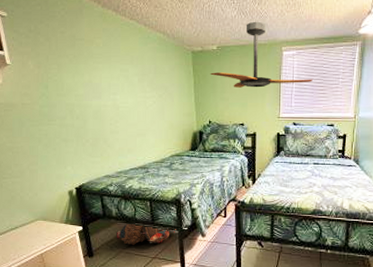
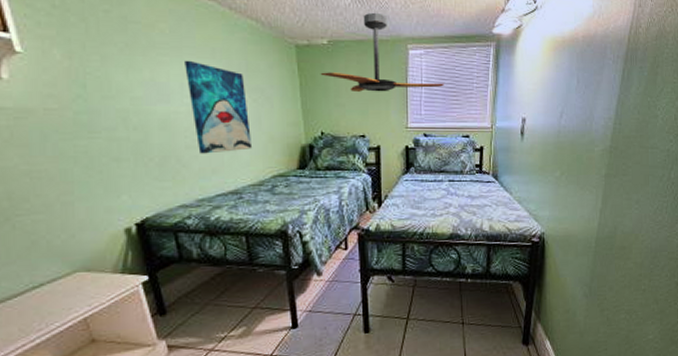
wall art: none [112,66,157,137] -> present [185,60,253,154]
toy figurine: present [116,223,176,245] -> none [199,266,283,294]

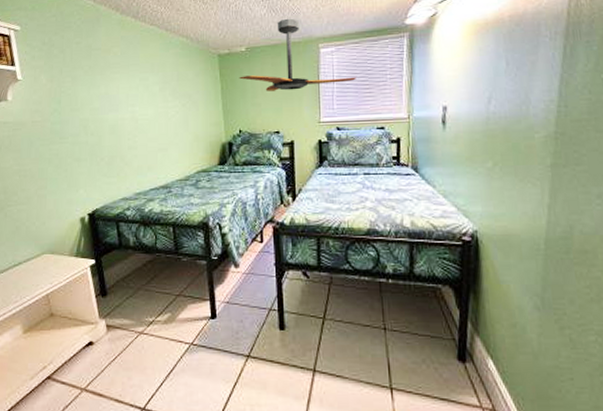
wall art: present [185,60,253,154] -> none [130,75,181,153]

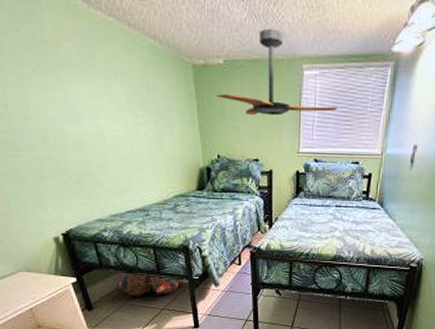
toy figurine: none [134,254,204,280] -> present [117,273,186,296]

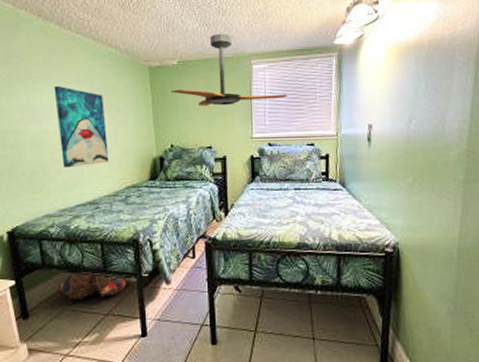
wall art: none [91,80,156,173] -> present [54,85,109,168]

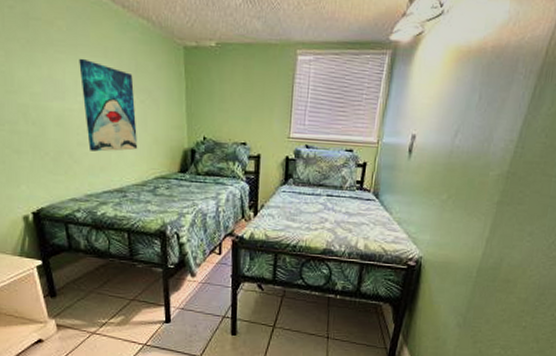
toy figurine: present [58,273,134,300] -> none [85,258,160,284]
ceiling fan: present [170,33,287,106] -> none [206,13,331,100]

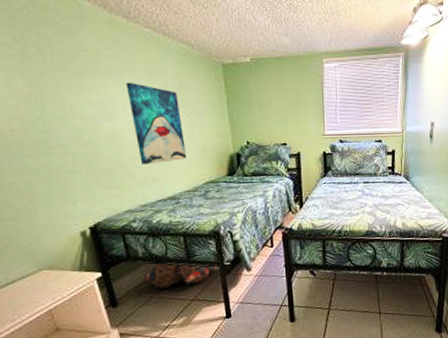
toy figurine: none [85,258,160,284] -> present [144,263,217,288]

